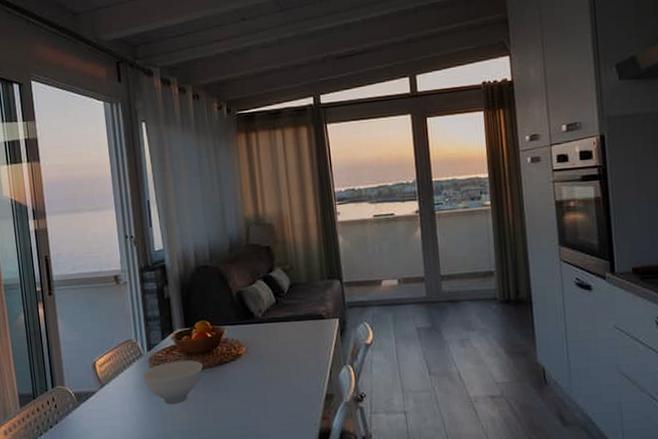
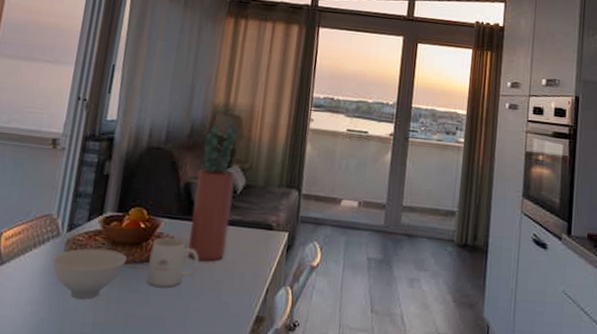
mug: none [221,340,266,384] -> present [147,237,199,287]
vase: none [244,224,287,357] -> present [186,115,238,262]

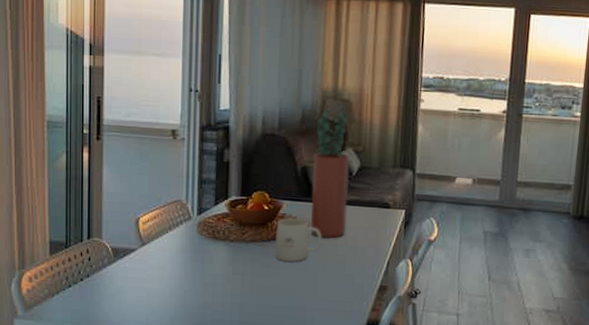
bowl: present [52,248,128,299] -> none [188,229,256,274]

